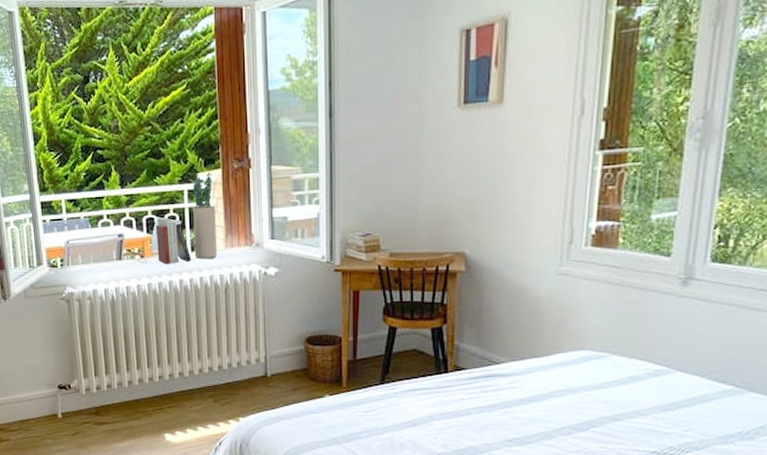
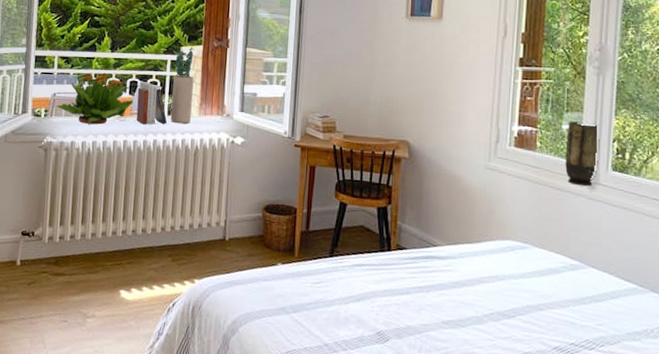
potted flower: none [71,212,152,271] -> present [56,72,133,125]
vase: none [653,208,698,284] -> present [565,121,600,187]

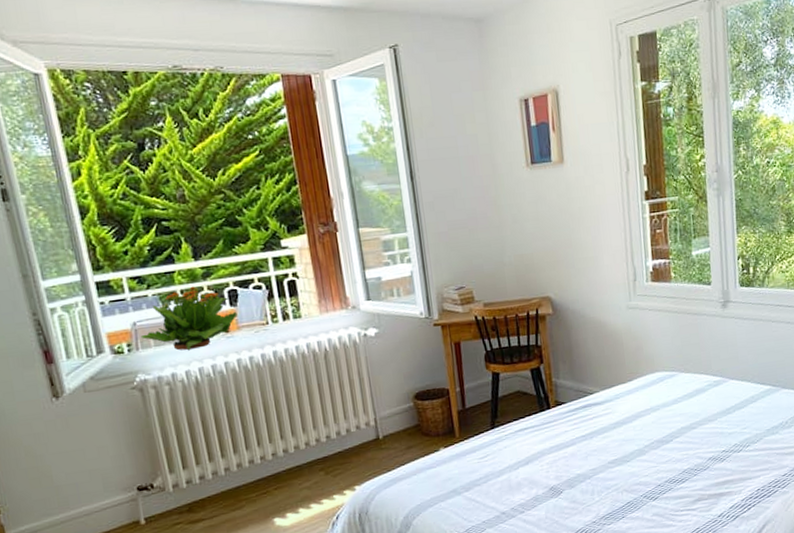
books: present [136,81,167,125] -> none [239,287,285,337]
vase: present [170,46,194,124] -> none [277,237,312,328]
vase: present [565,121,600,187] -> none [697,244,728,308]

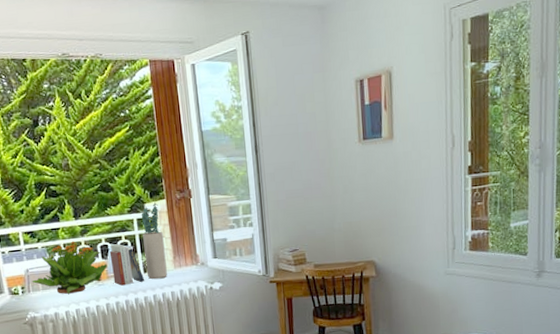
books: none [239,287,285,337] -> present [109,244,145,286]
vase: none [277,237,312,328] -> present [141,201,167,280]

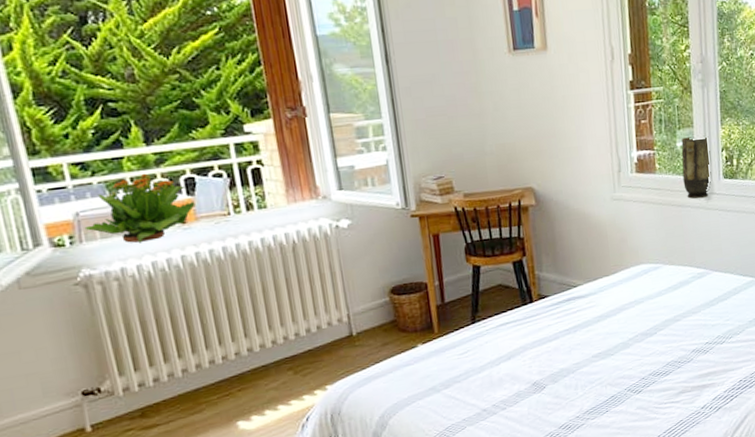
books: present [109,244,145,286] -> none [197,175,249,229]
vase: present [141,201,167,280] -> none [240,121,278,219]
vase: none [514,217,544,277] -> present [681,135,712,200]

